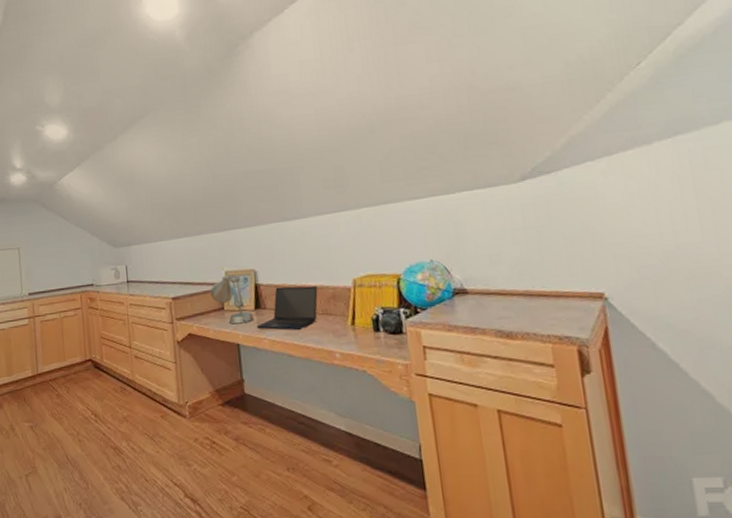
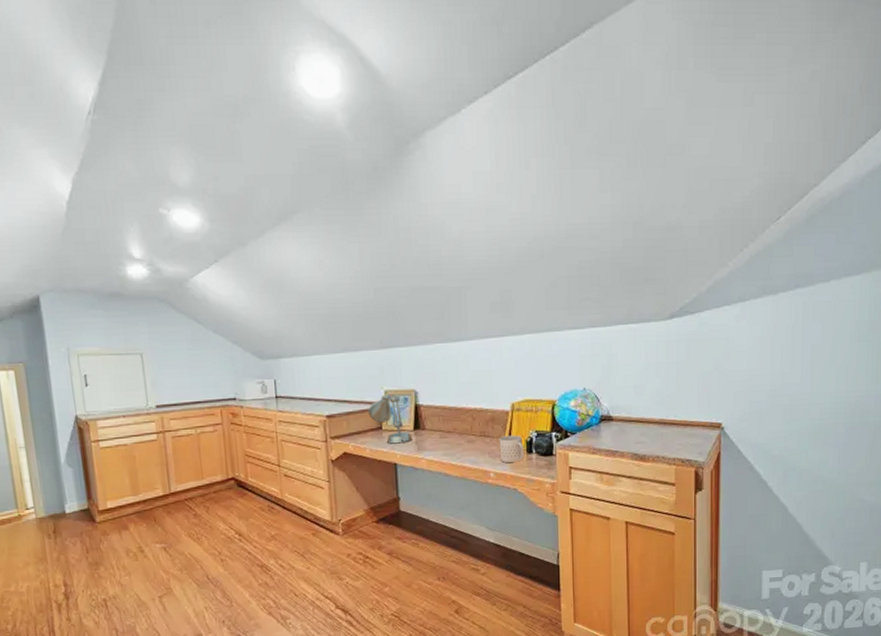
laptop: present [256,285,318,331] -> none [414,408,477,452]
mug: none [342,312,371,343] -> present [499,435,524,464]

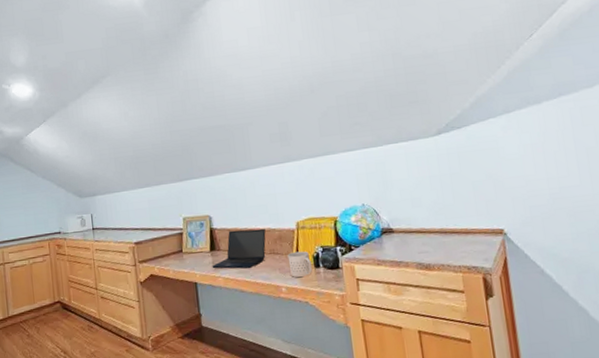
desk lamp: present [368,394,413,444] -> none [170,220,210,265]
laptop: none [414,408,477,452] -> present [212,228,266,269]

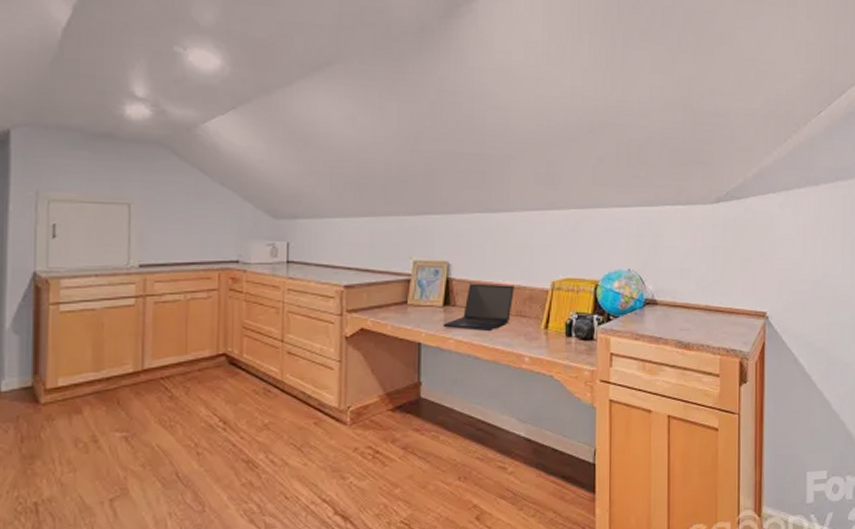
mug: present [287,251,312,278] -> none [536,316,563,347]

